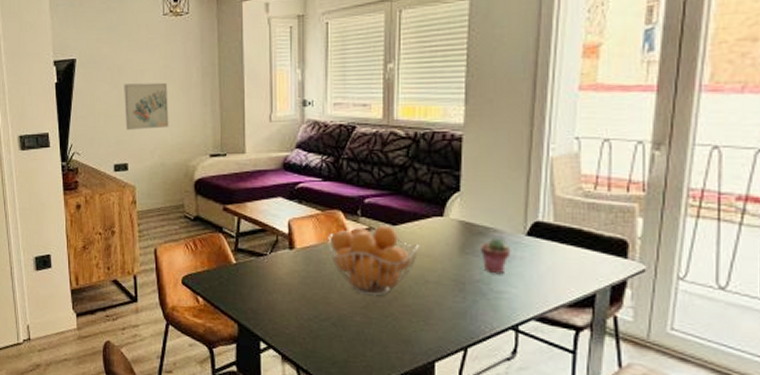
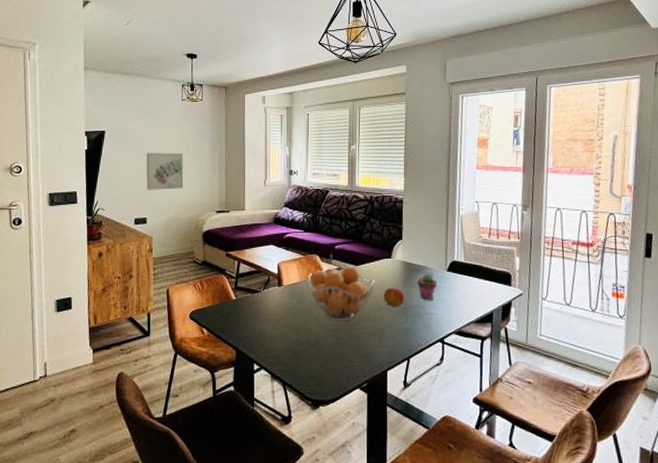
apple: none [431,253,462,281] -> present [383,286,405,307]

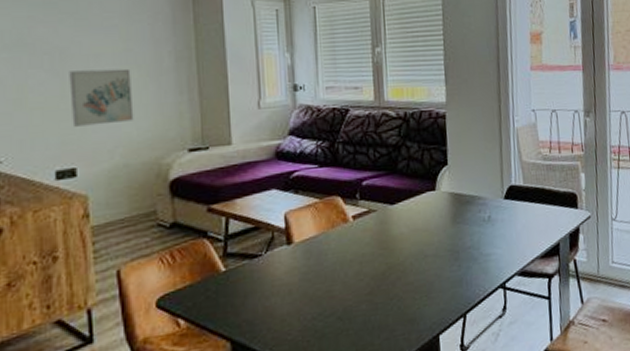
fruit basket: present [308,266,375,321] -> none [328,205,417,281]
apple: present [383,286,405,307] -> none [428,226,456,253]
potted succulent: present [417,273,438,301] -> none [469,204,494,239]

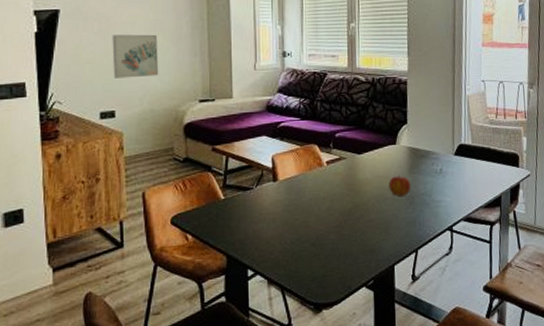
apple: none [428,226,456,253] -> present [389,174,411,196]

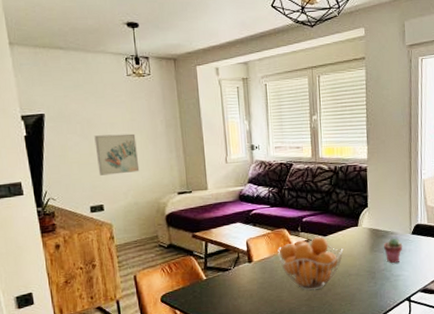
fruit basket: none [306,155,379,216] -> present [277,237,344,291]
apple: present [389,174,411,196] -> none [352,253,373,272]
potted succulent: none [424,158,445,188] -> present [384,237,403,264]

